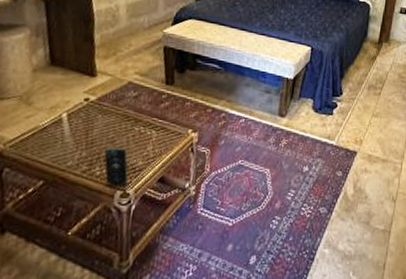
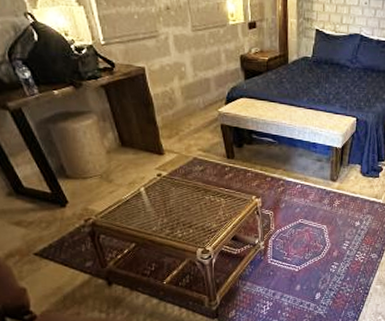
smartphone: present [104,147,128,184] -> none [183,214,205,243]

